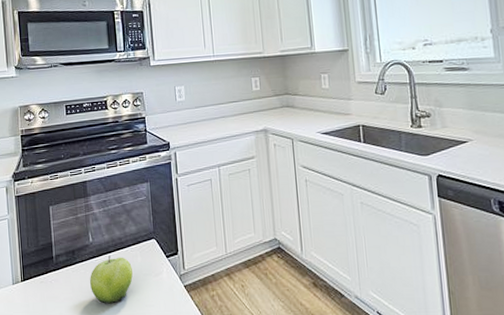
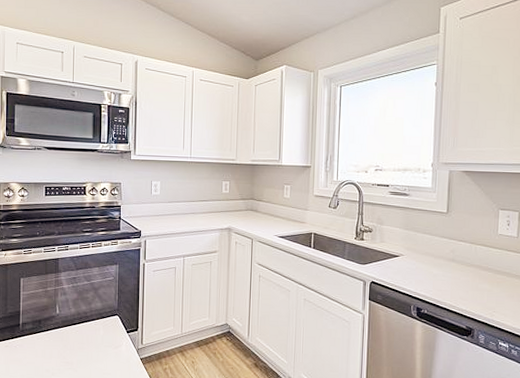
fruit: present [90,255,133,304] -> none [53,326,94,370]

